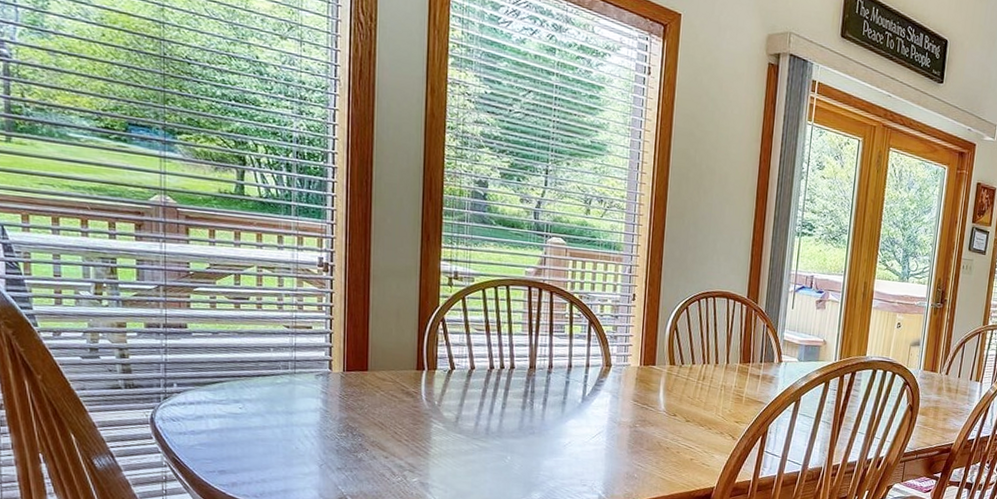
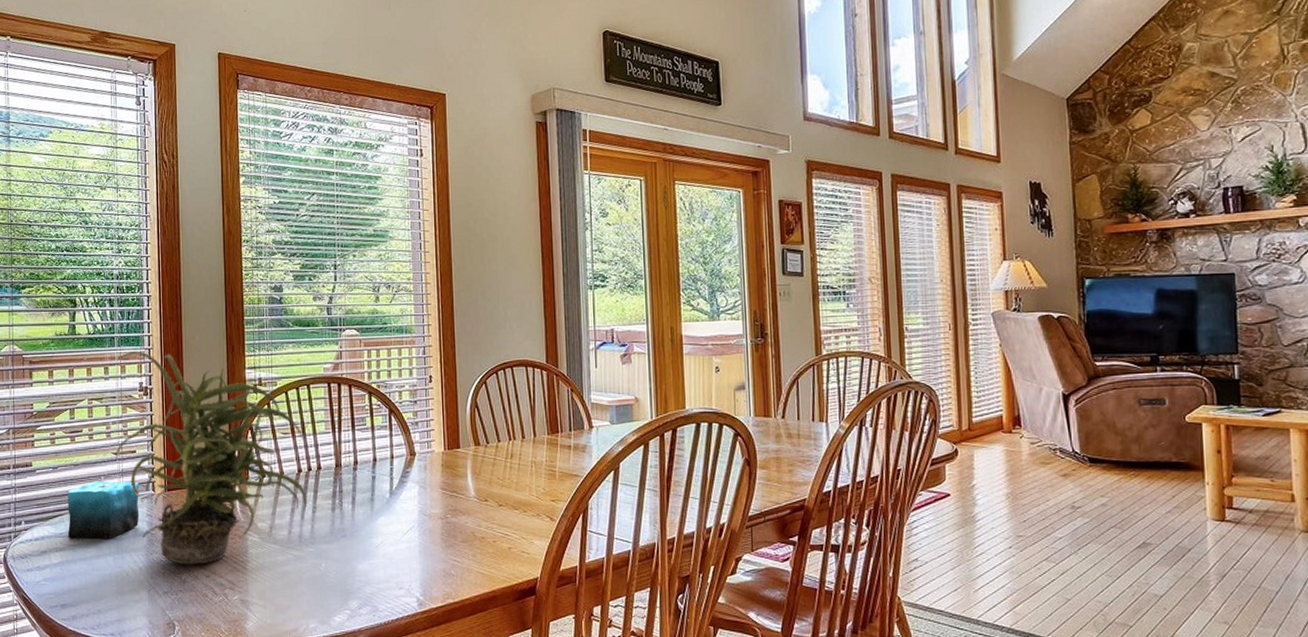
candle: none [229,337,314,411] -> present [67,465,139,539]
potted plant: none [288,223,499,445] -> present [115,351,307,565]

